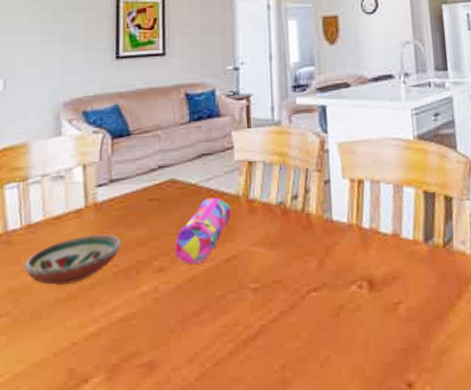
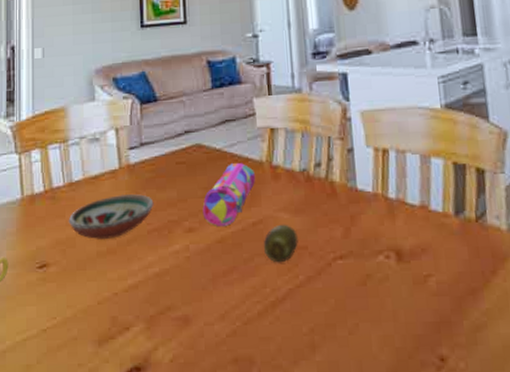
fruit: none [236,258,273,299] -> present [263,224,298,263]

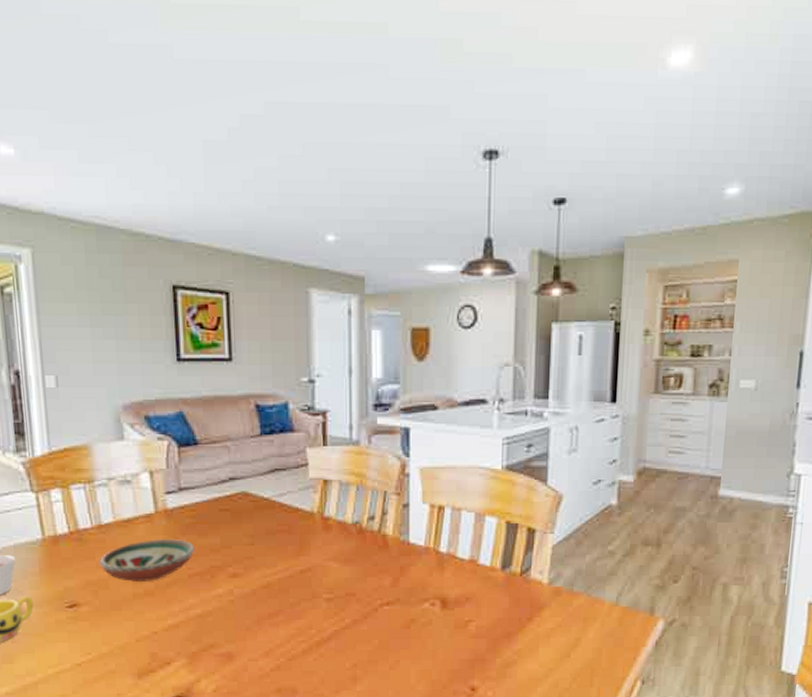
pencil case: present [202,163,256,226] -> none [248,513,306,573]
fruit: present [263,224,298,263] -> none [310,572,346,608]

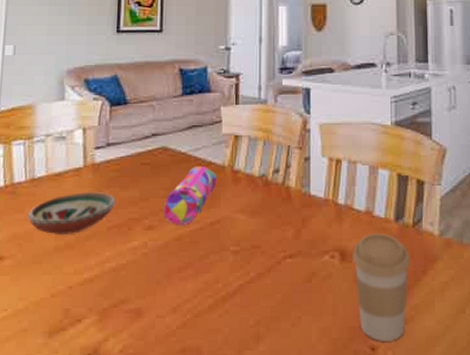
pencil case: none [248,513,306,573] -> present [163,167,217,225]
coffee cup: none [453,582,515,684] -> present [351,233,410,342]

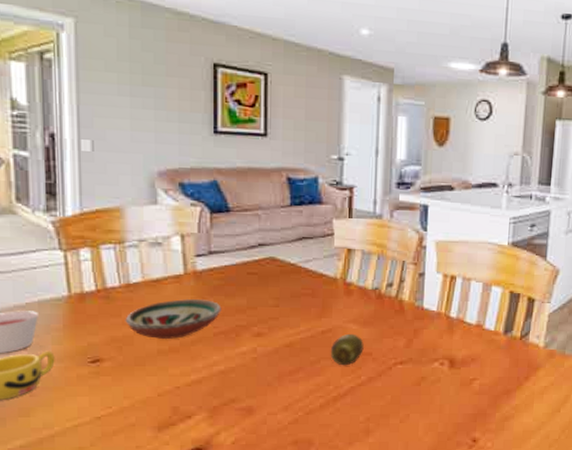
pencil case: present [163,167,217,225] -> none [272,278,329,333]
fruit: none [219,224,252,261] -> present [330,333,364,366]
coffee cup: present [351,233,410,342] -> none [460,344,515,435]

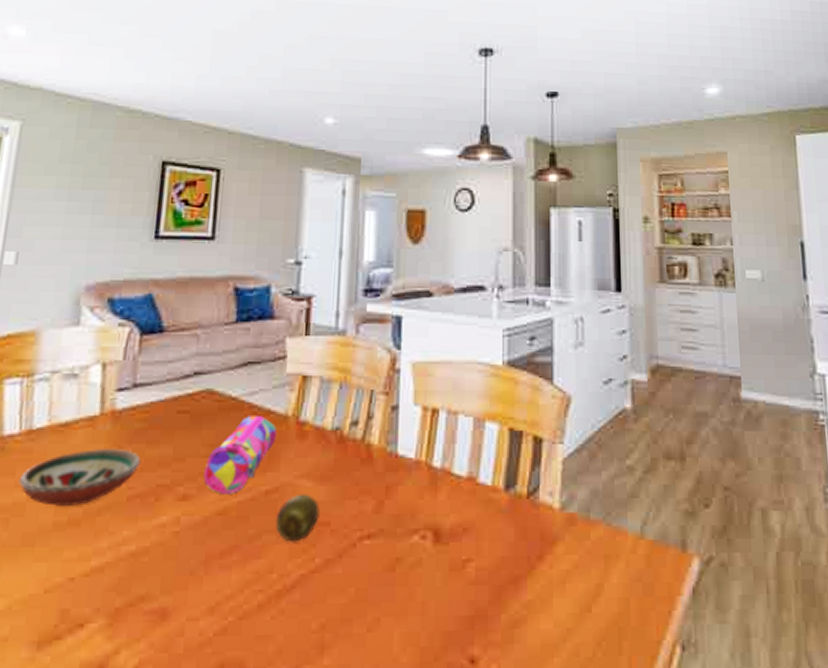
pencil case: none [272,278,329,333] -> present [203,416,278,494]

